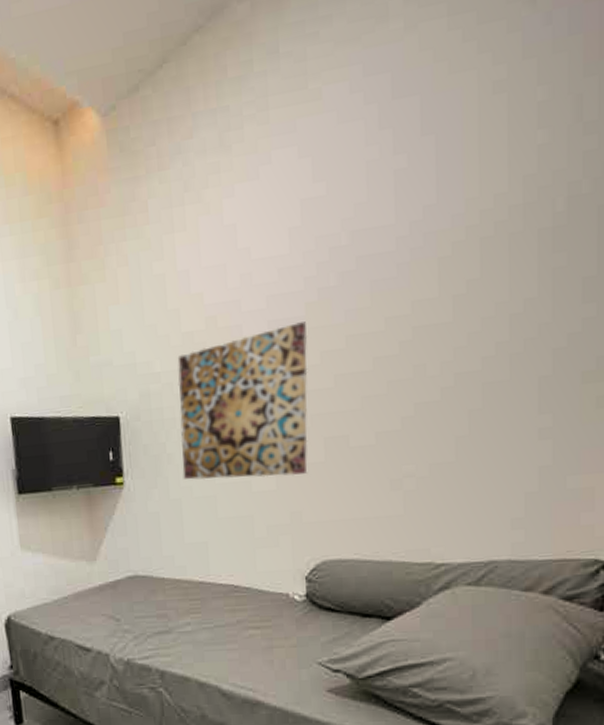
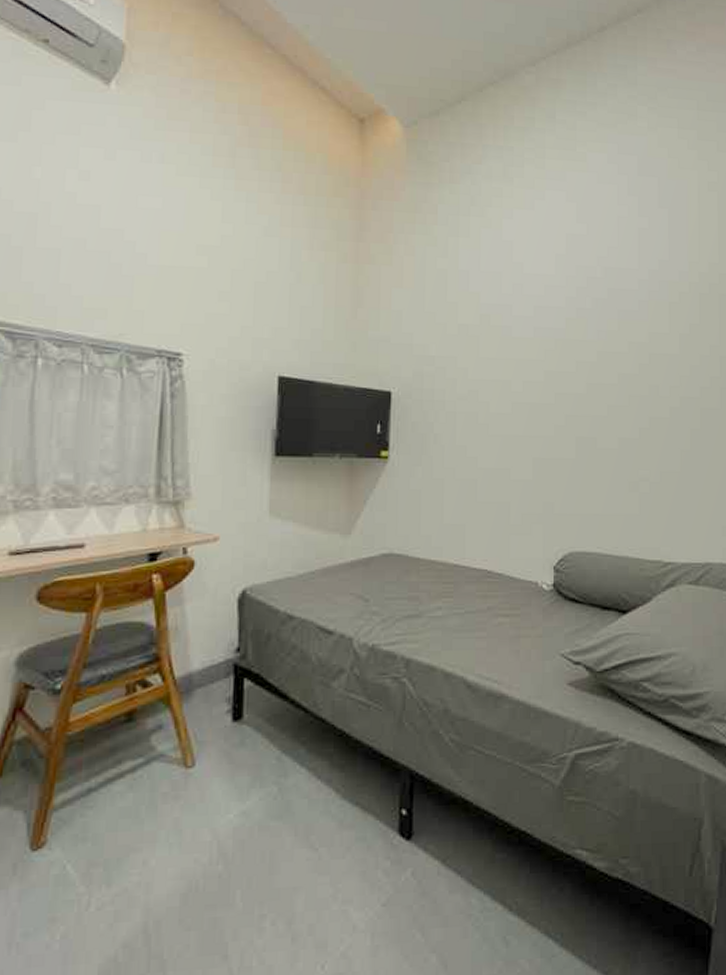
wall art: present [177,322,308,480] -> none [447,333,567,469]

